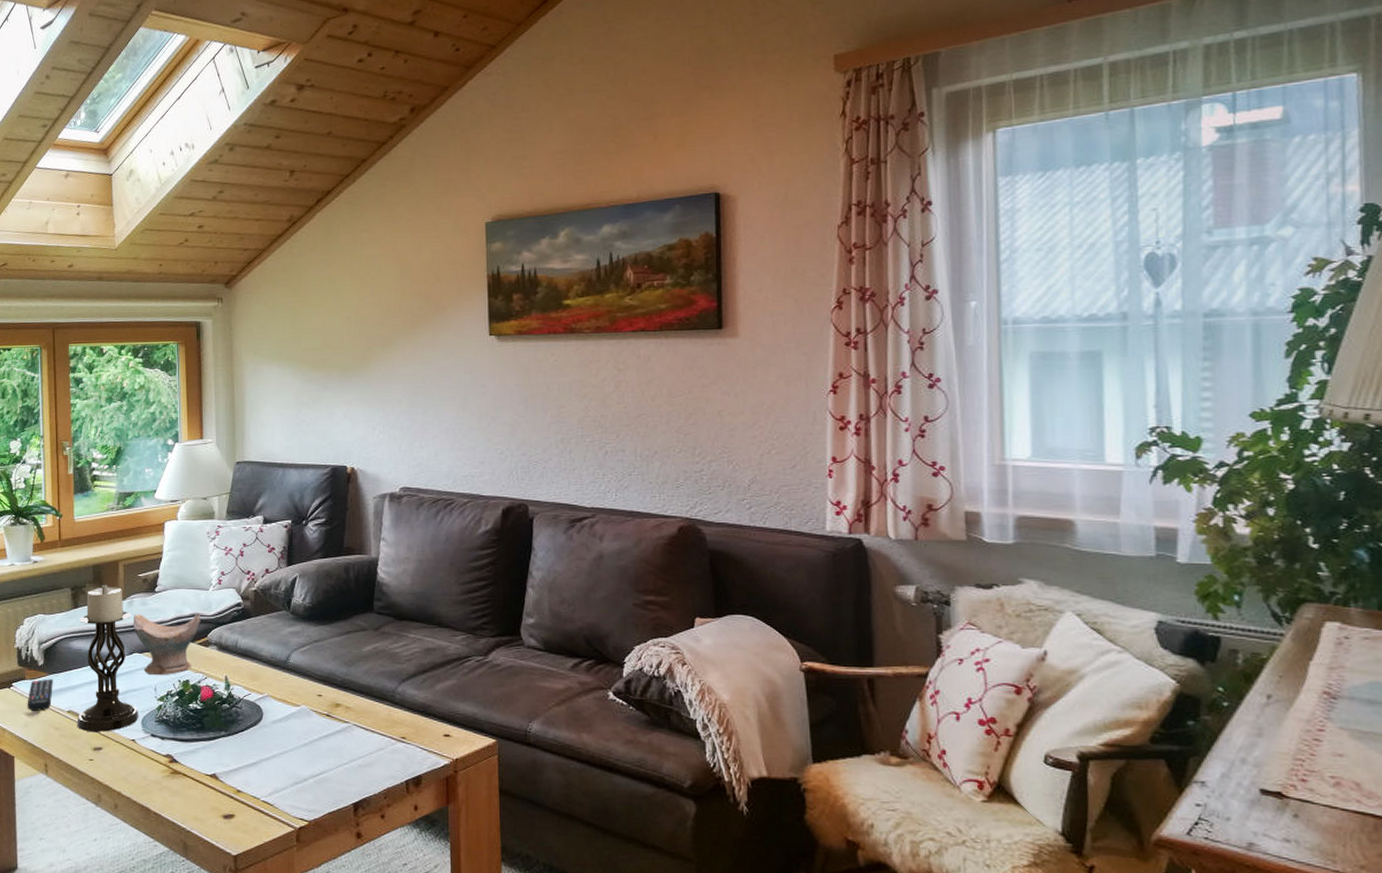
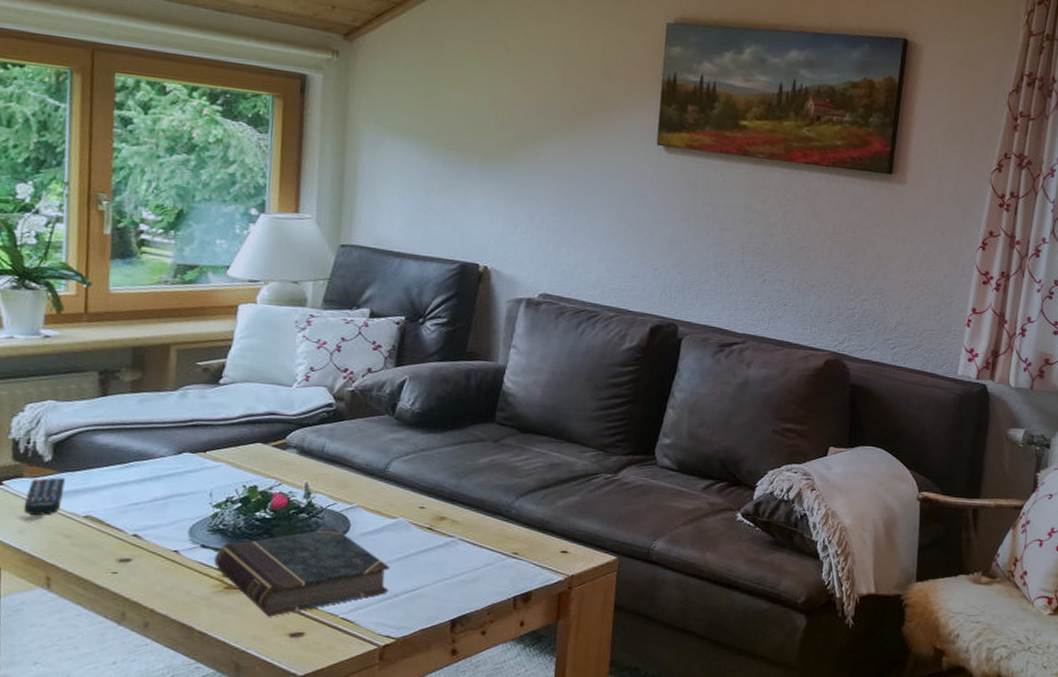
candle holder: present [77,584,139,732] -> none [96,370,186,541]
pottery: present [133,614,201,676] -> none [186,408,279,480]
book: none [161,716,299,800] -> present [214,527,390,617]

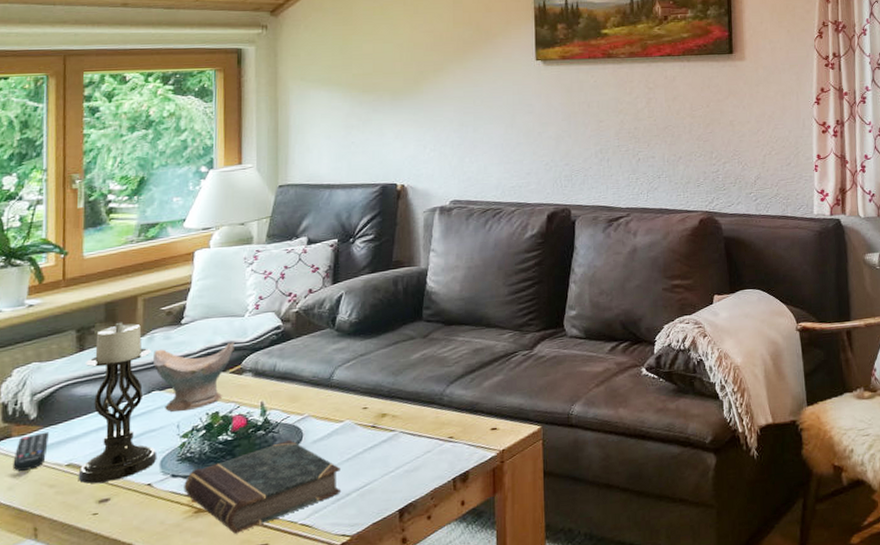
candle holder: none [96,370,186,541] -> present [78,322,157,484]
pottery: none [186,408,279,480] -> present [153,342,234,412]

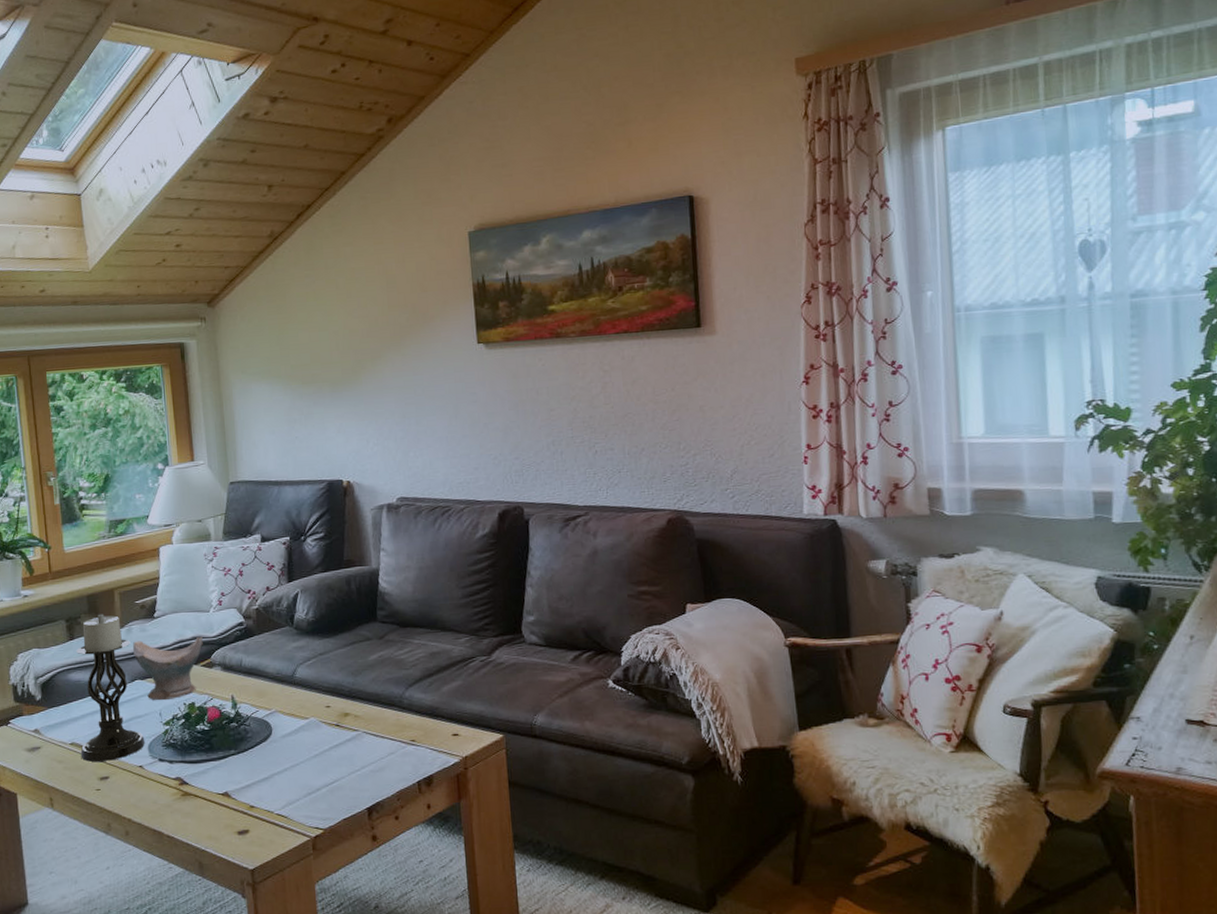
remote control: present [12,432,49,472] -> none [27,712,53,747]
book: present [184,439,342,534] -> none [170,732,312,818]

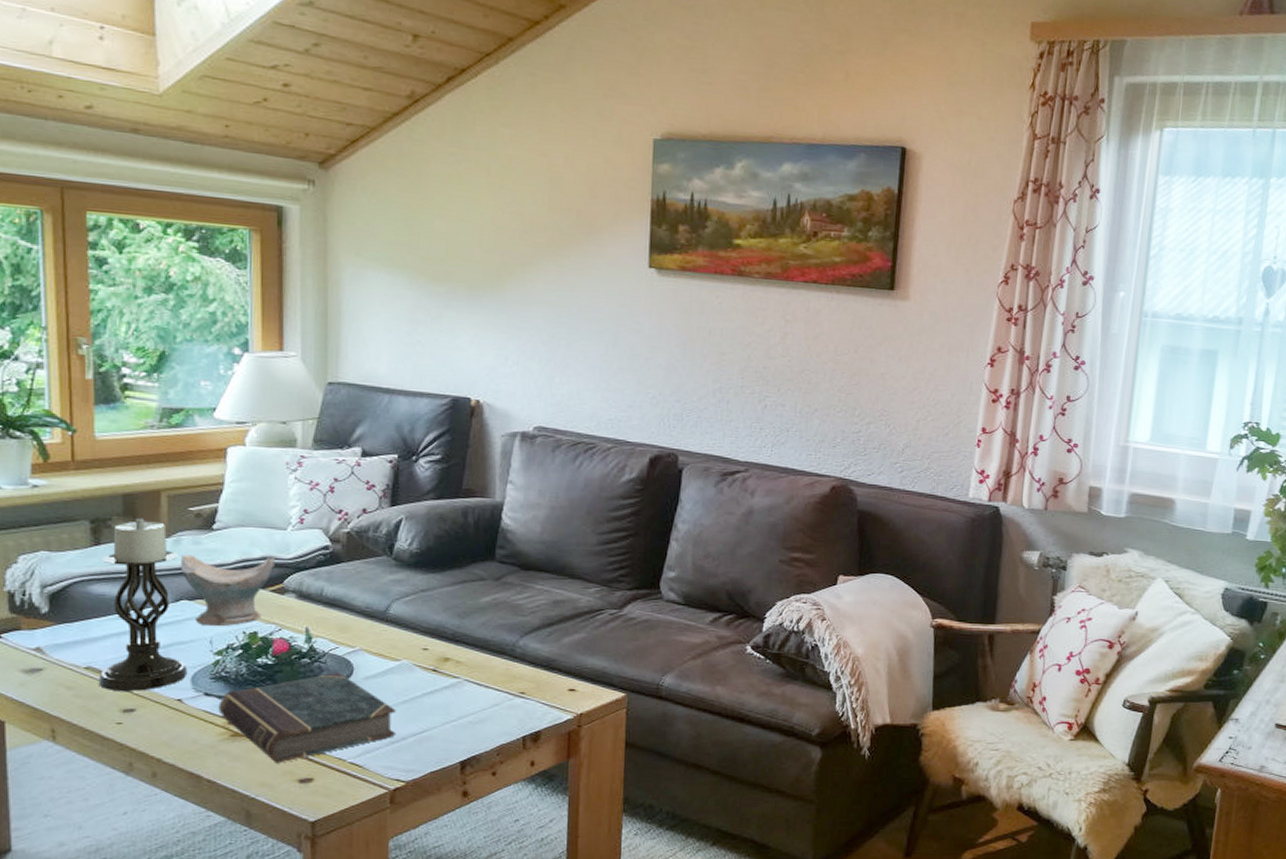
book: none [170,732,312,818] -> present [218,671,397,763]

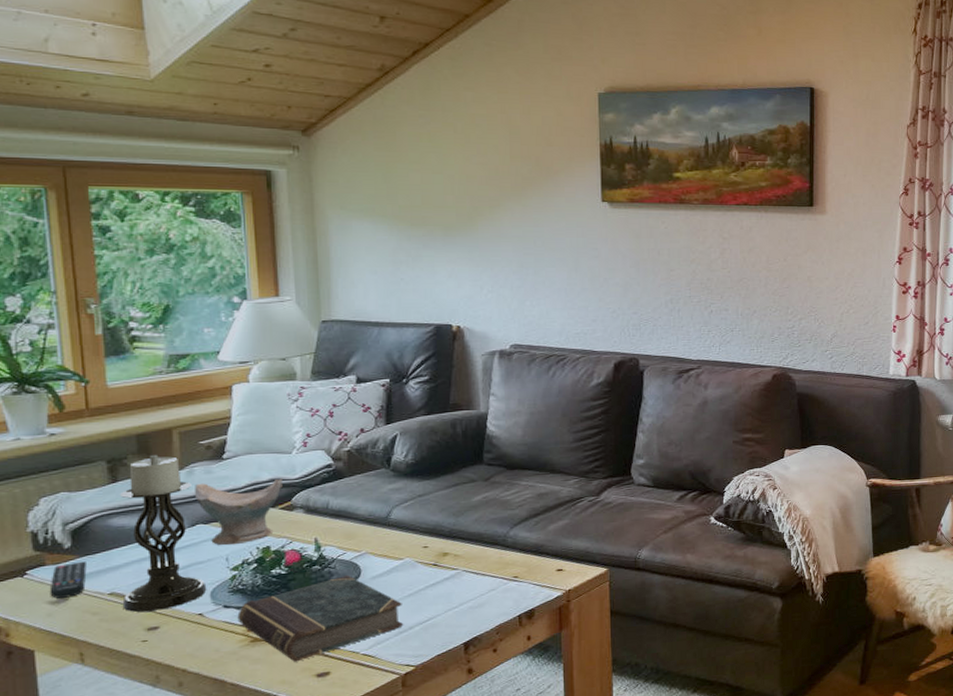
remote control: none [24,629,63,669] -> present [49,561,87,599]

